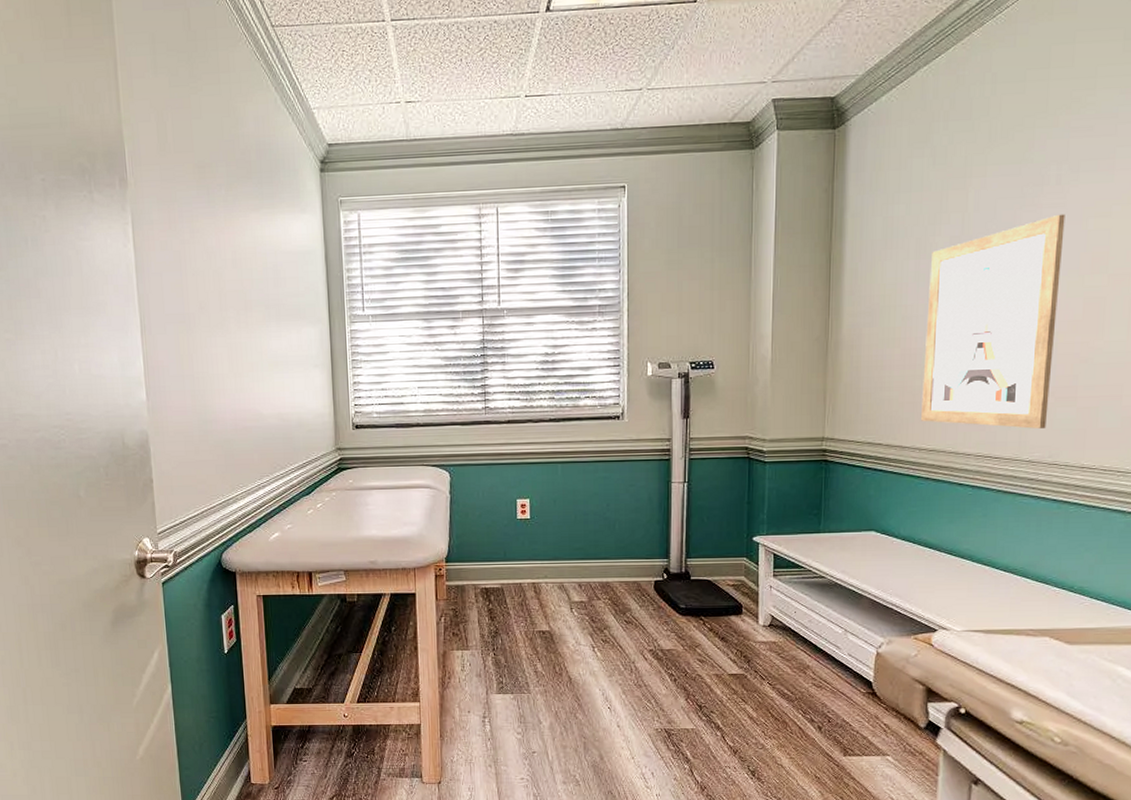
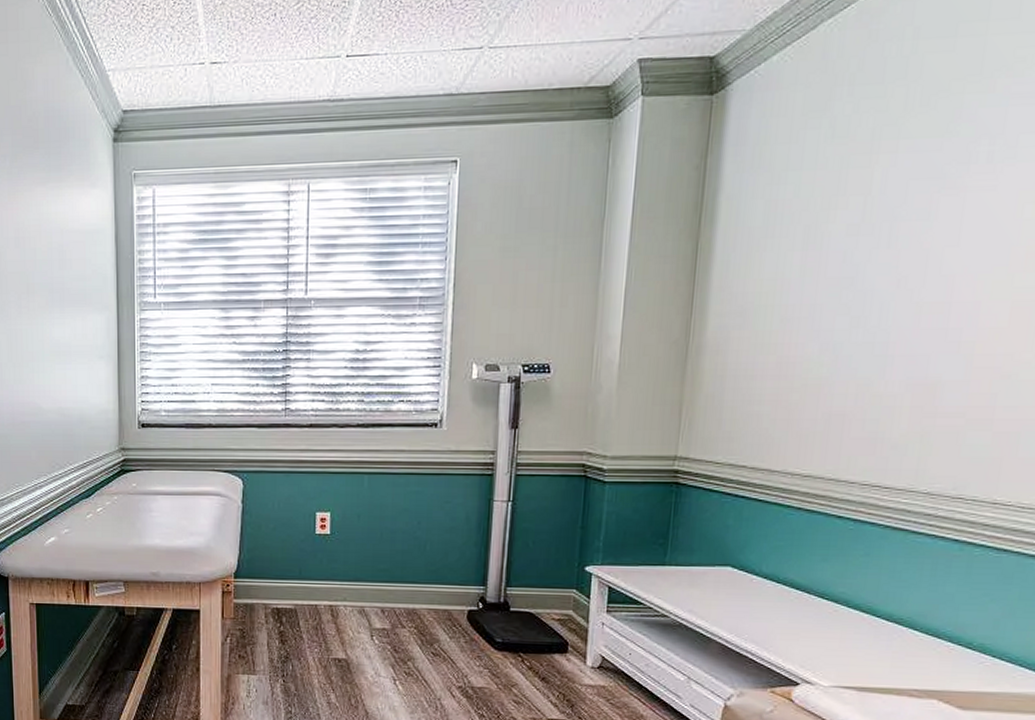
wall art: present [921,214,1065,429] -> none [796,198,996,455]

